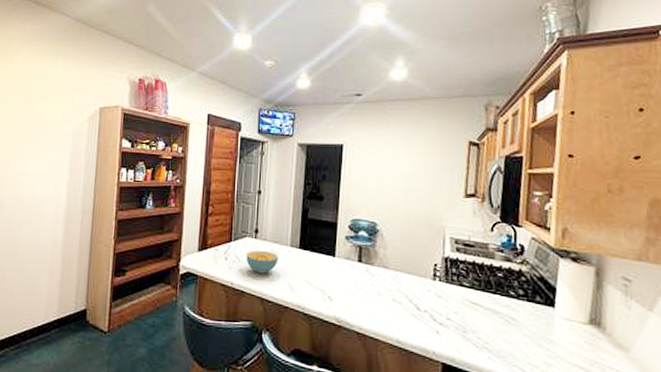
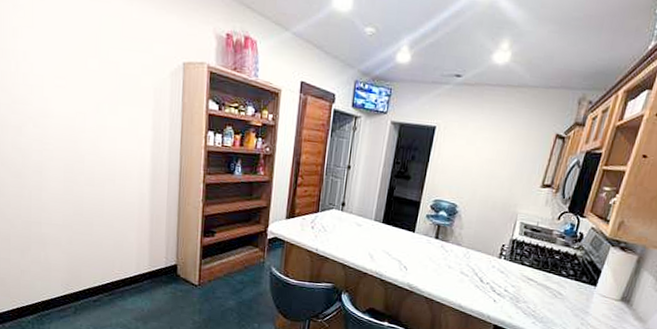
cereal bowl: present [246,250,279,274] -> none [331,221,362,243]

